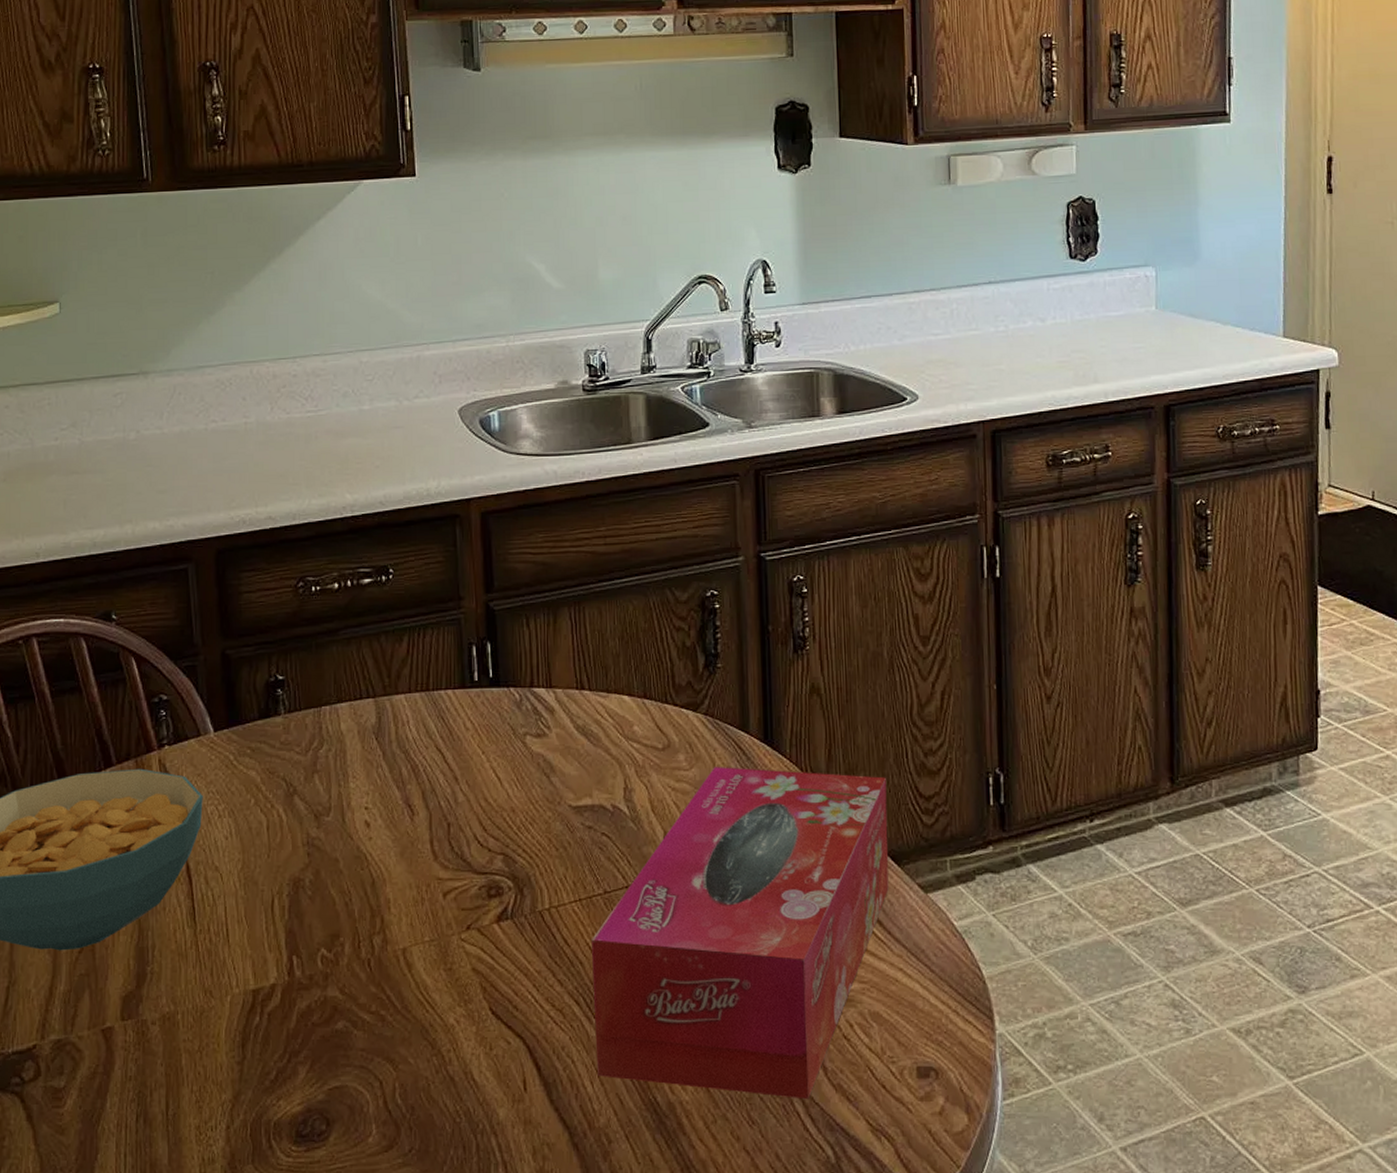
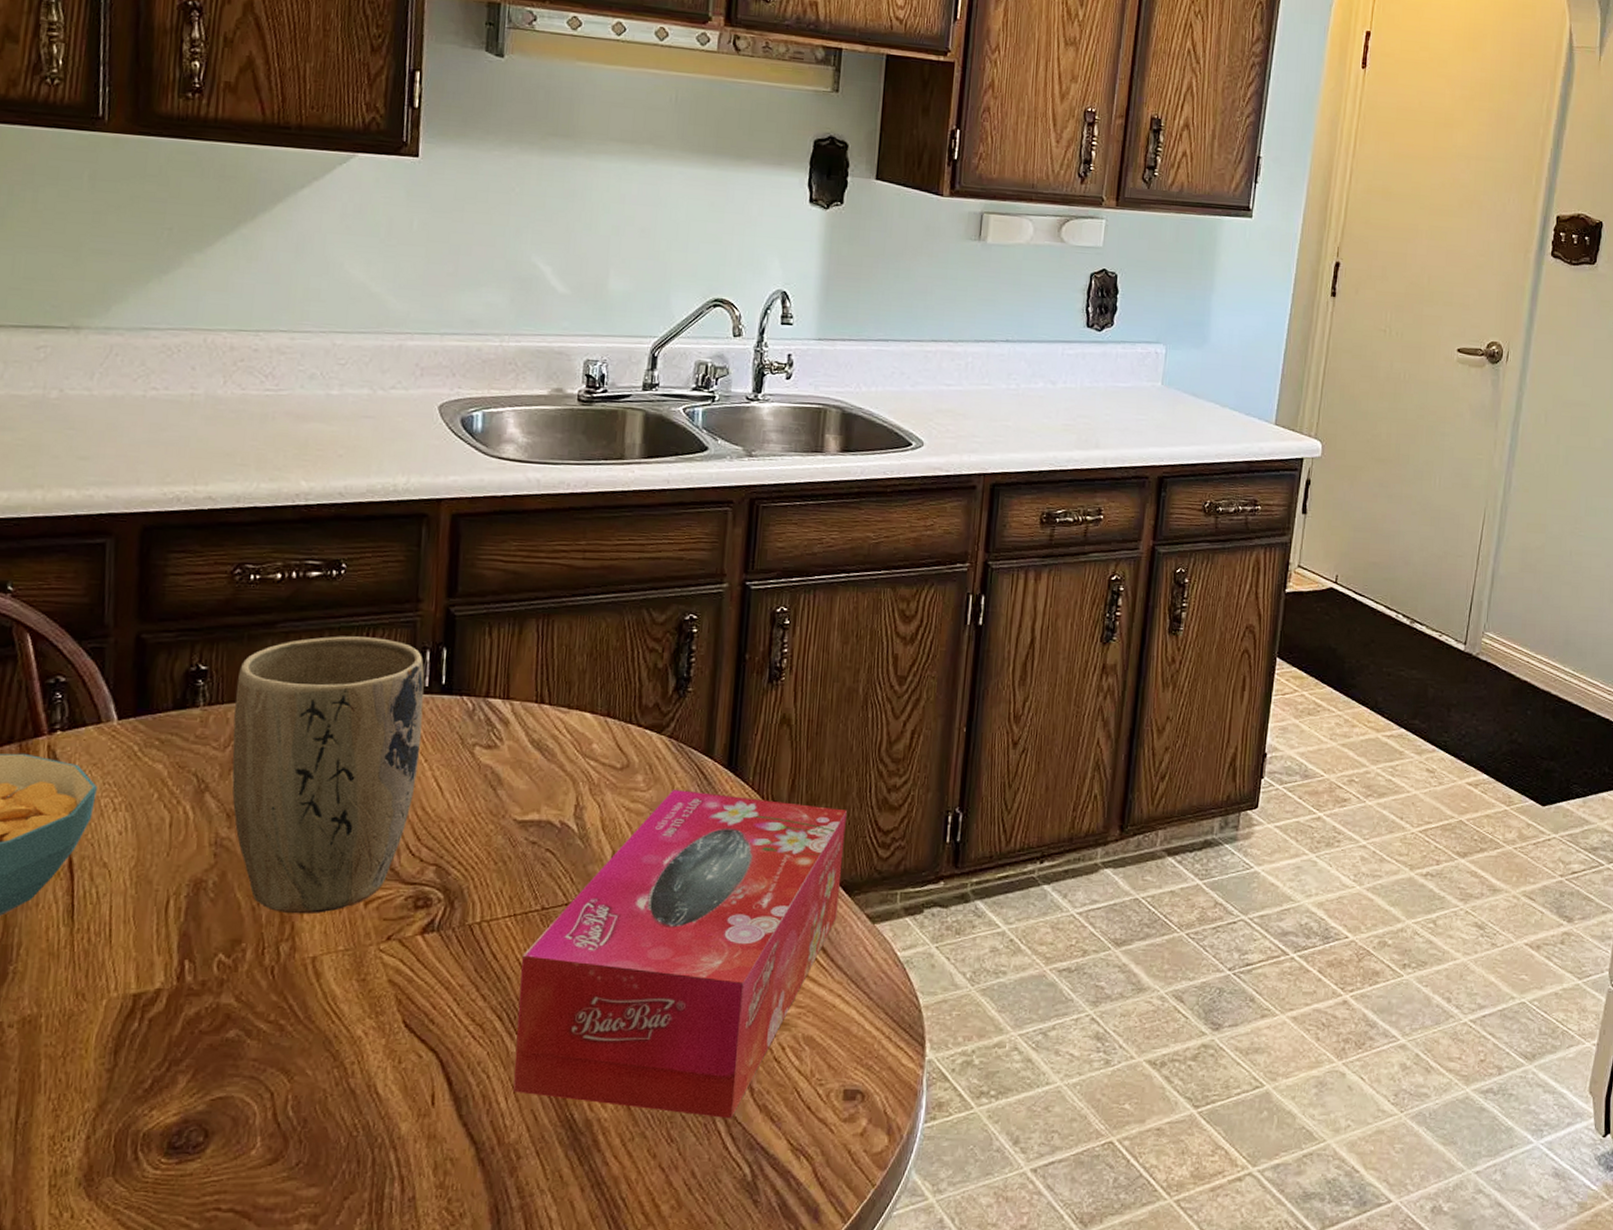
plant pot: none [310,637,477,908] -> present [232,636,425,915]

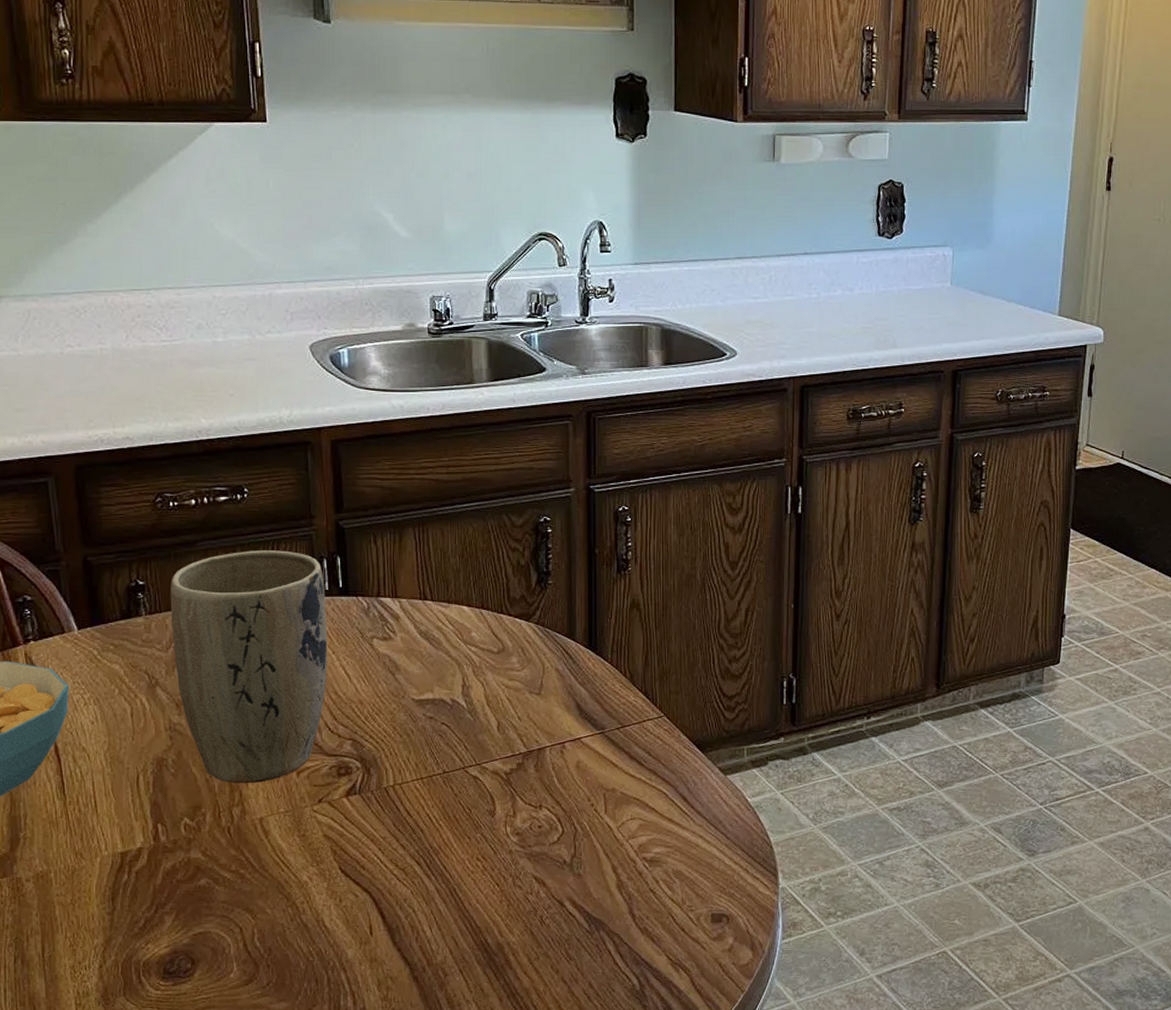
tissue box: present [513,788,847,1119] -> none [432,667,695,940]

